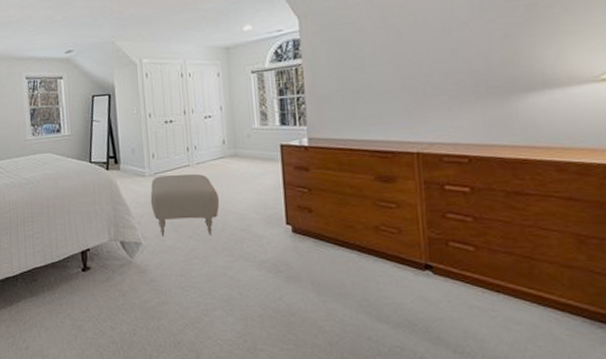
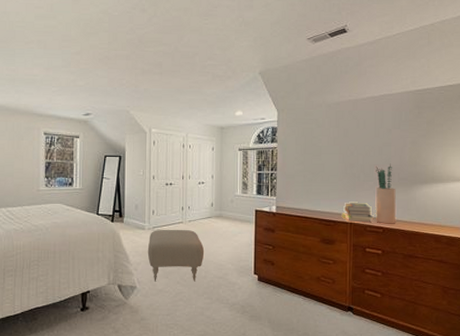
books: none [404,125,453,152] -> present [342,203,374,223]
vase: none [449,68,488,151] -> present [376,163,396,224]

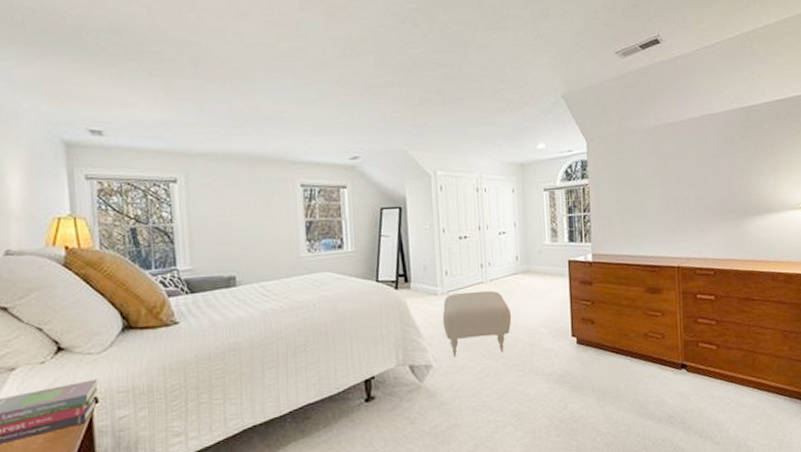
books: present [342,203,374,223] -> none [668,242,703,265]
vase: present [376,163,396,224] -> none [702,194,727,265]

